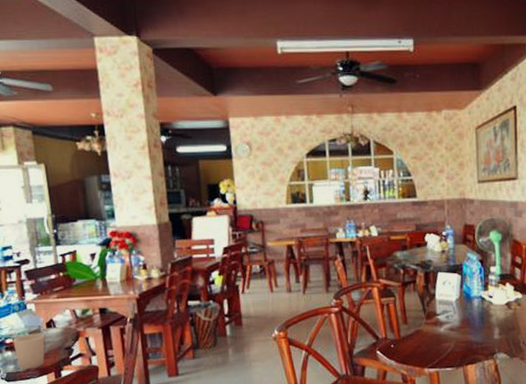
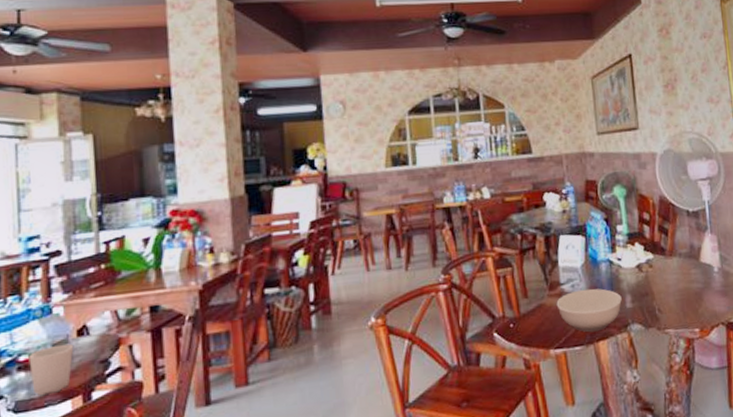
bowl: none [432,320,490,357] -> present [556,288,622,333]

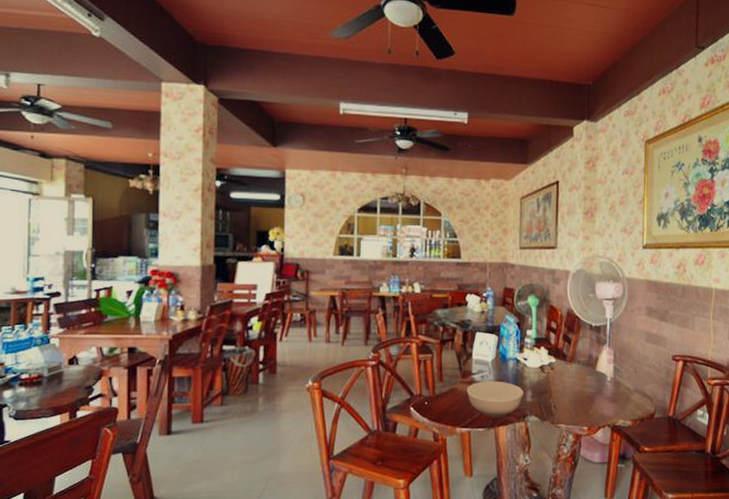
cup: present [28,344,74,396] -> none [29,369,65,409]

